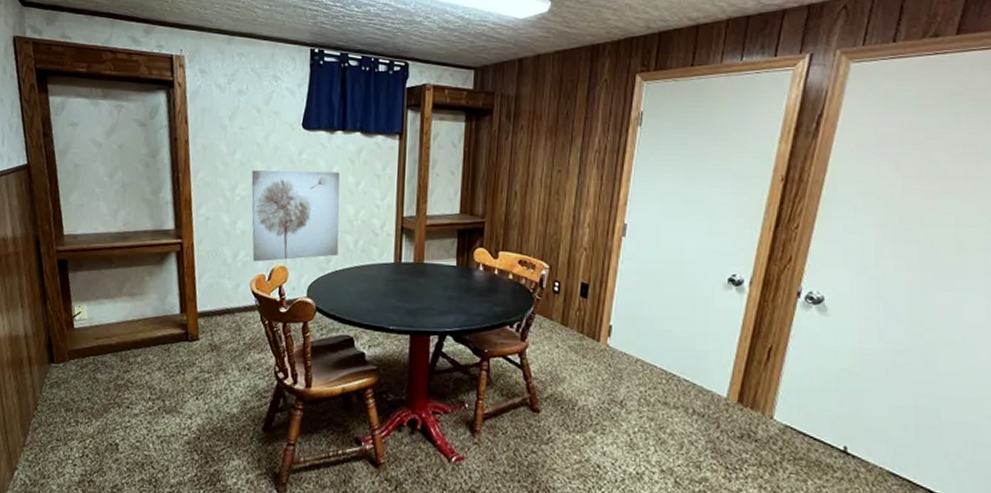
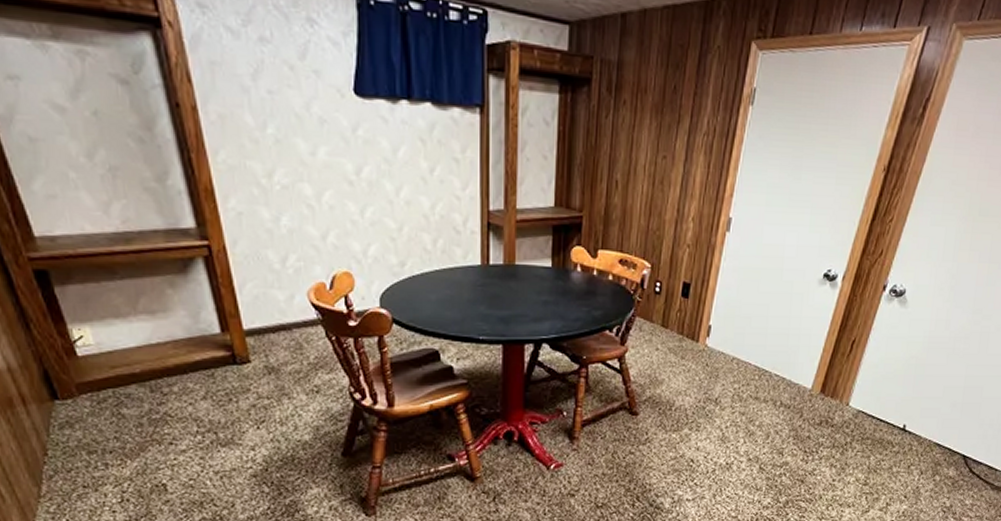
wall art: present [251,170,340,262] -> none [292,150,414,268]

